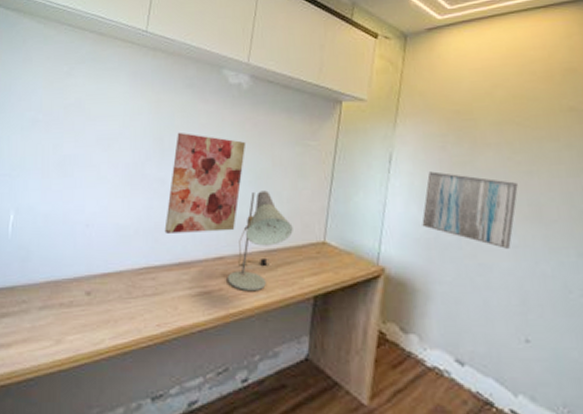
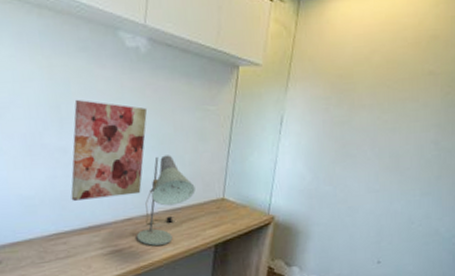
wall art: present [422,171,518,249] -> none [306,131,383,194]

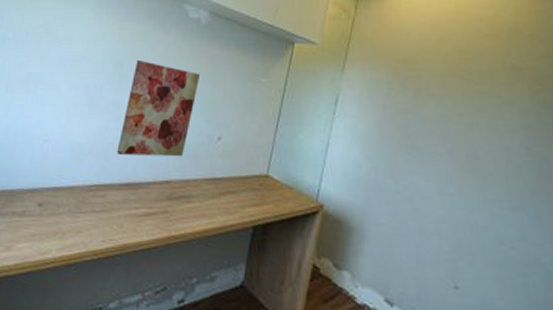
desk lamp: present [137,155,195,246] -> none [173,121,238,216]

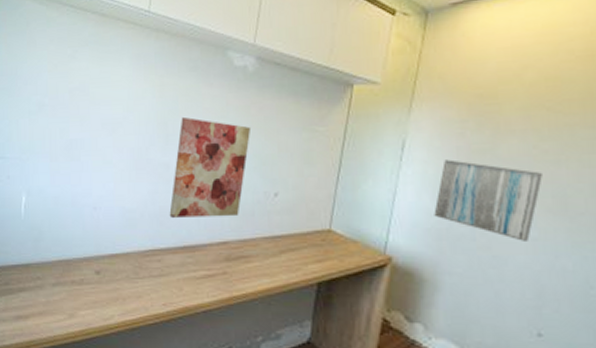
wall art: none [362,116,457,196] -> present [434,159,543,241]

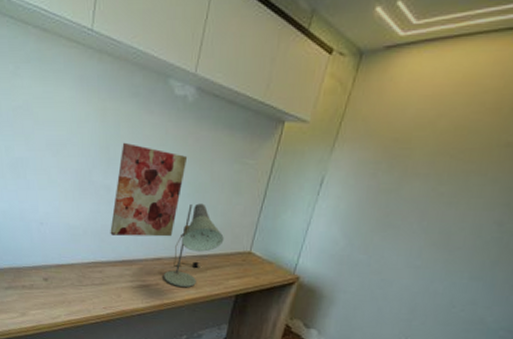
desk lamp: none [232,177,298,275] -> present [164,203,224,287]
wall art: present [434,159,543,241] -> none [339,196,435,269]

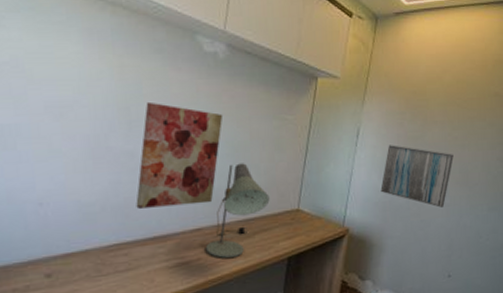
wall art: none [339,196,435,269] -> present [380,145,454,207]

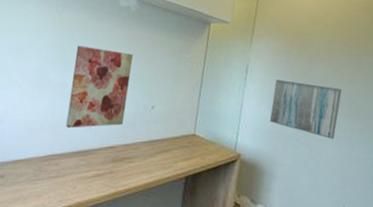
desk lamp: present [206,163,270,258] -> none [117,93,170,173]

